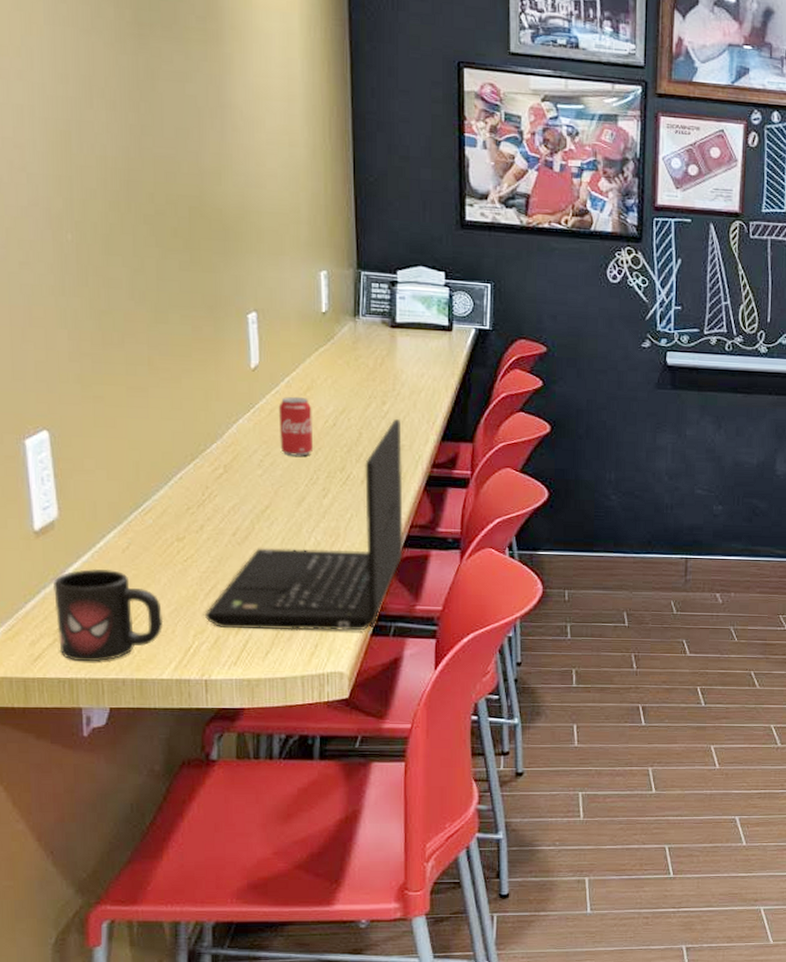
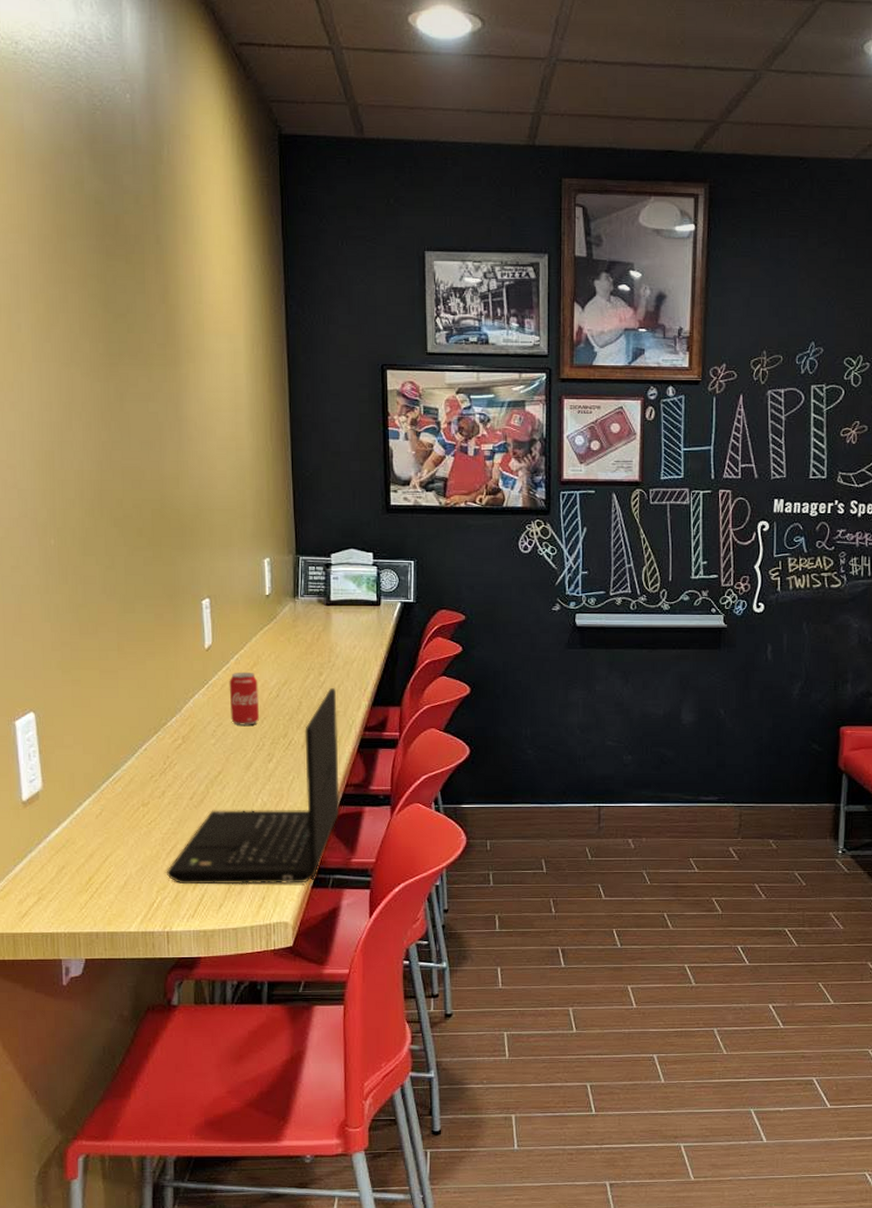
mug: present [52,568,164,662] -> none [37,833,131,918]

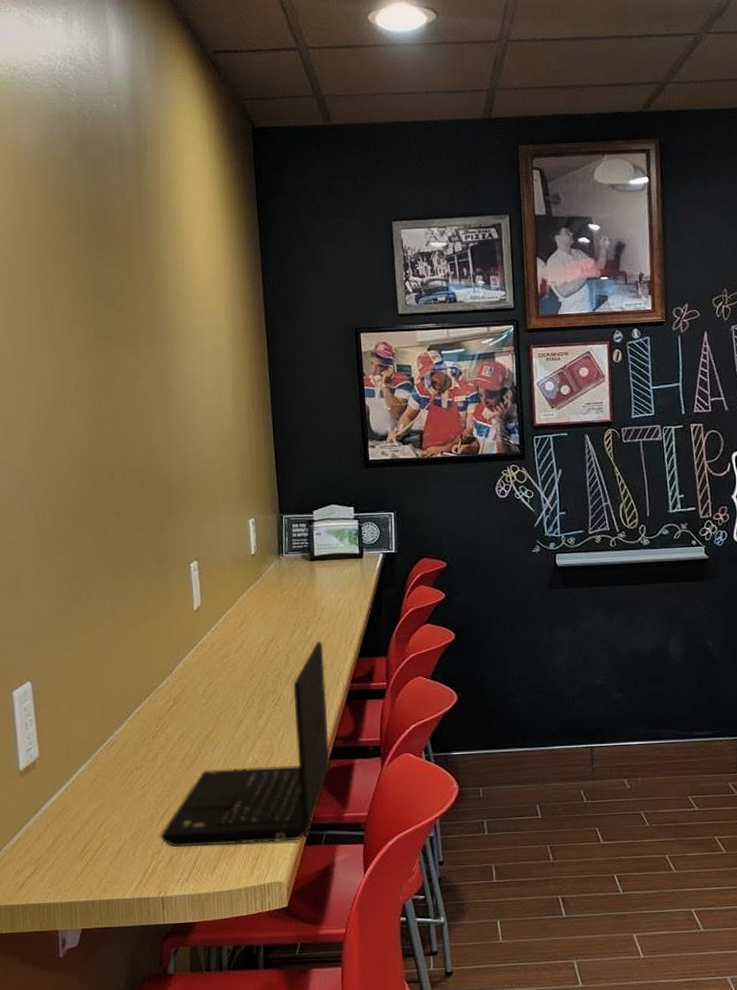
beverage can: present [229,672,260,725] -> none [218,630,249,684]

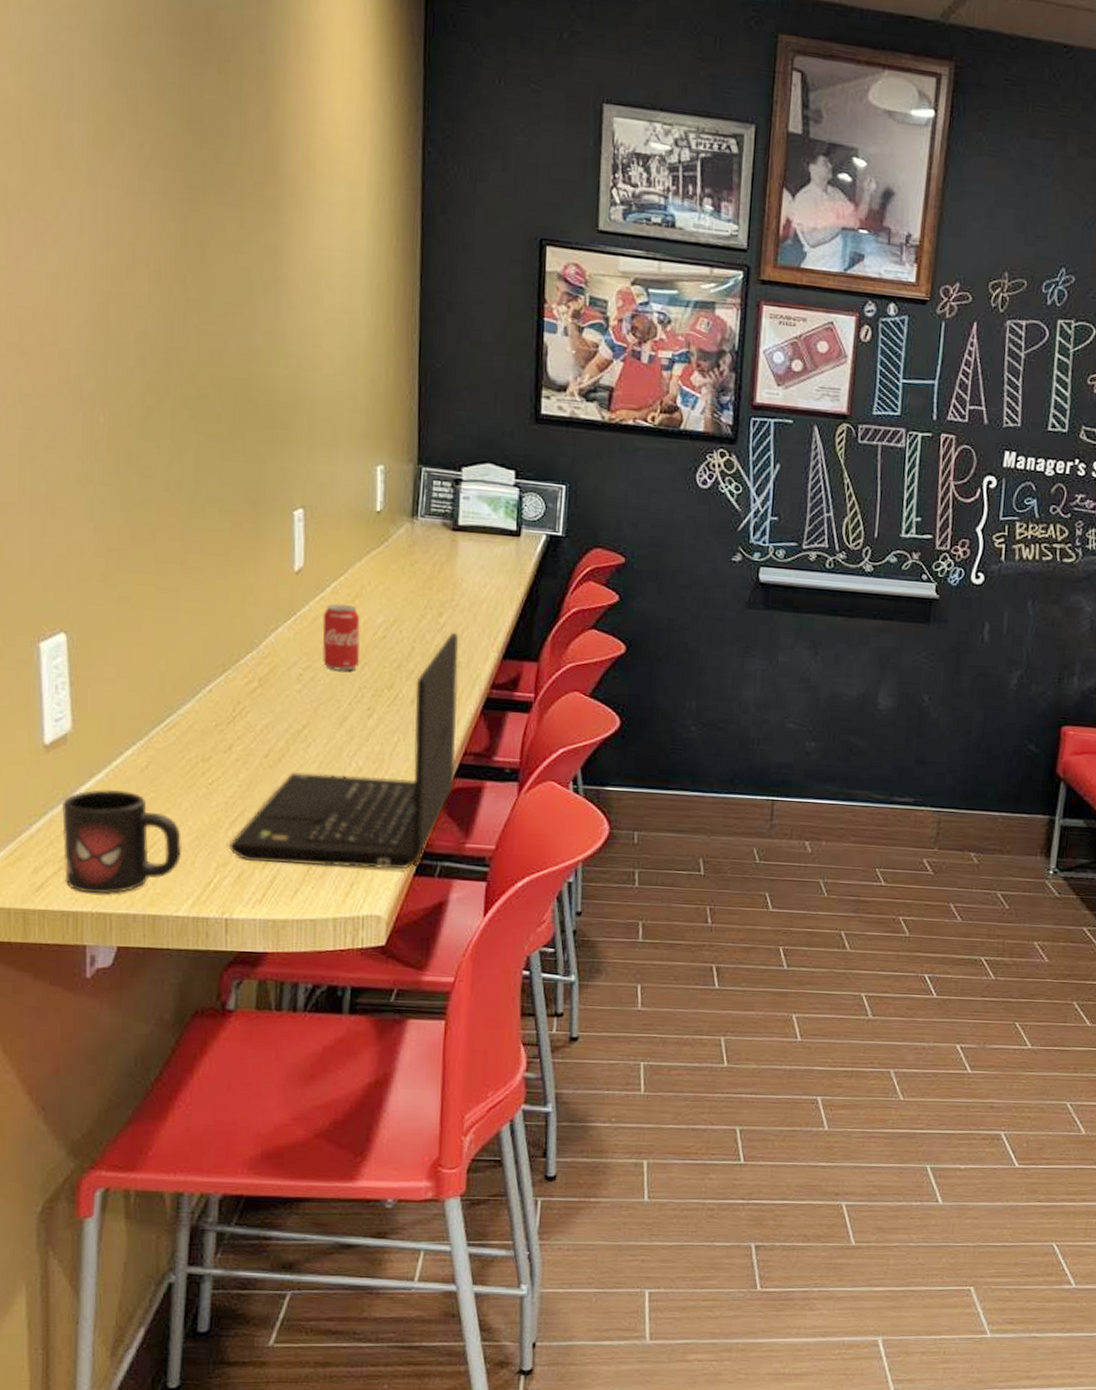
mug: none [34,800,126,887] -> present [61,789,183,895]
beverage can: none [218,630,249,684] -> present [322,604,360,671]

